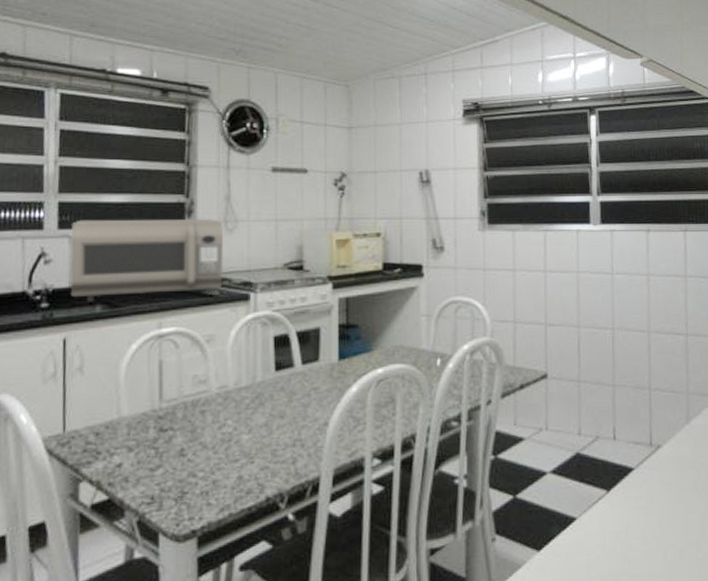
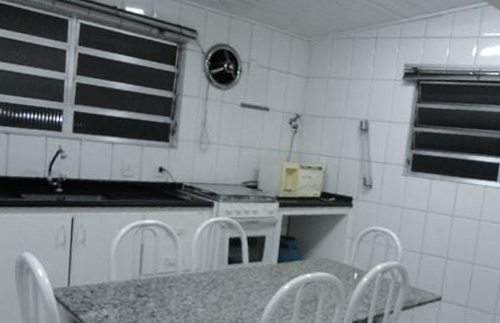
microwave: present [69,219,224,302] -> none [79,127,198,199]

